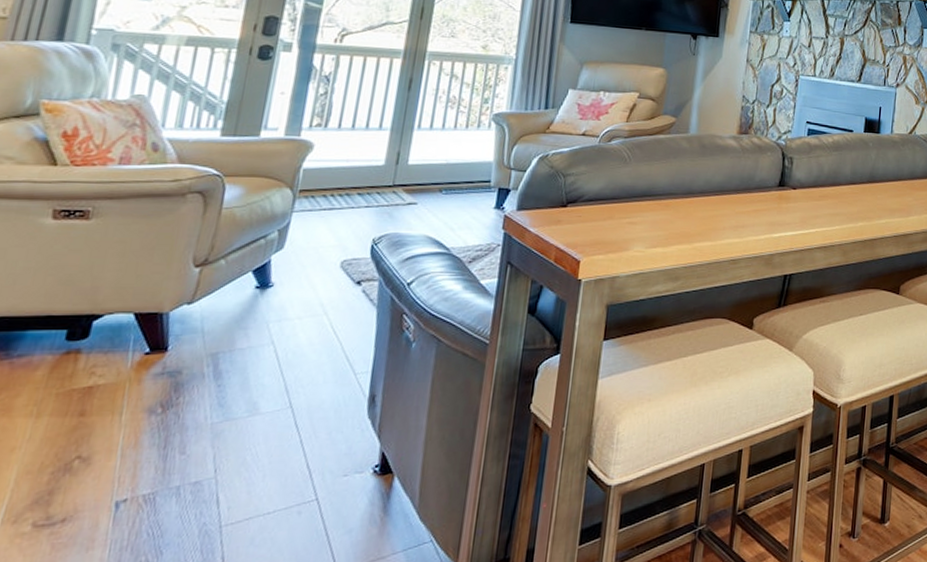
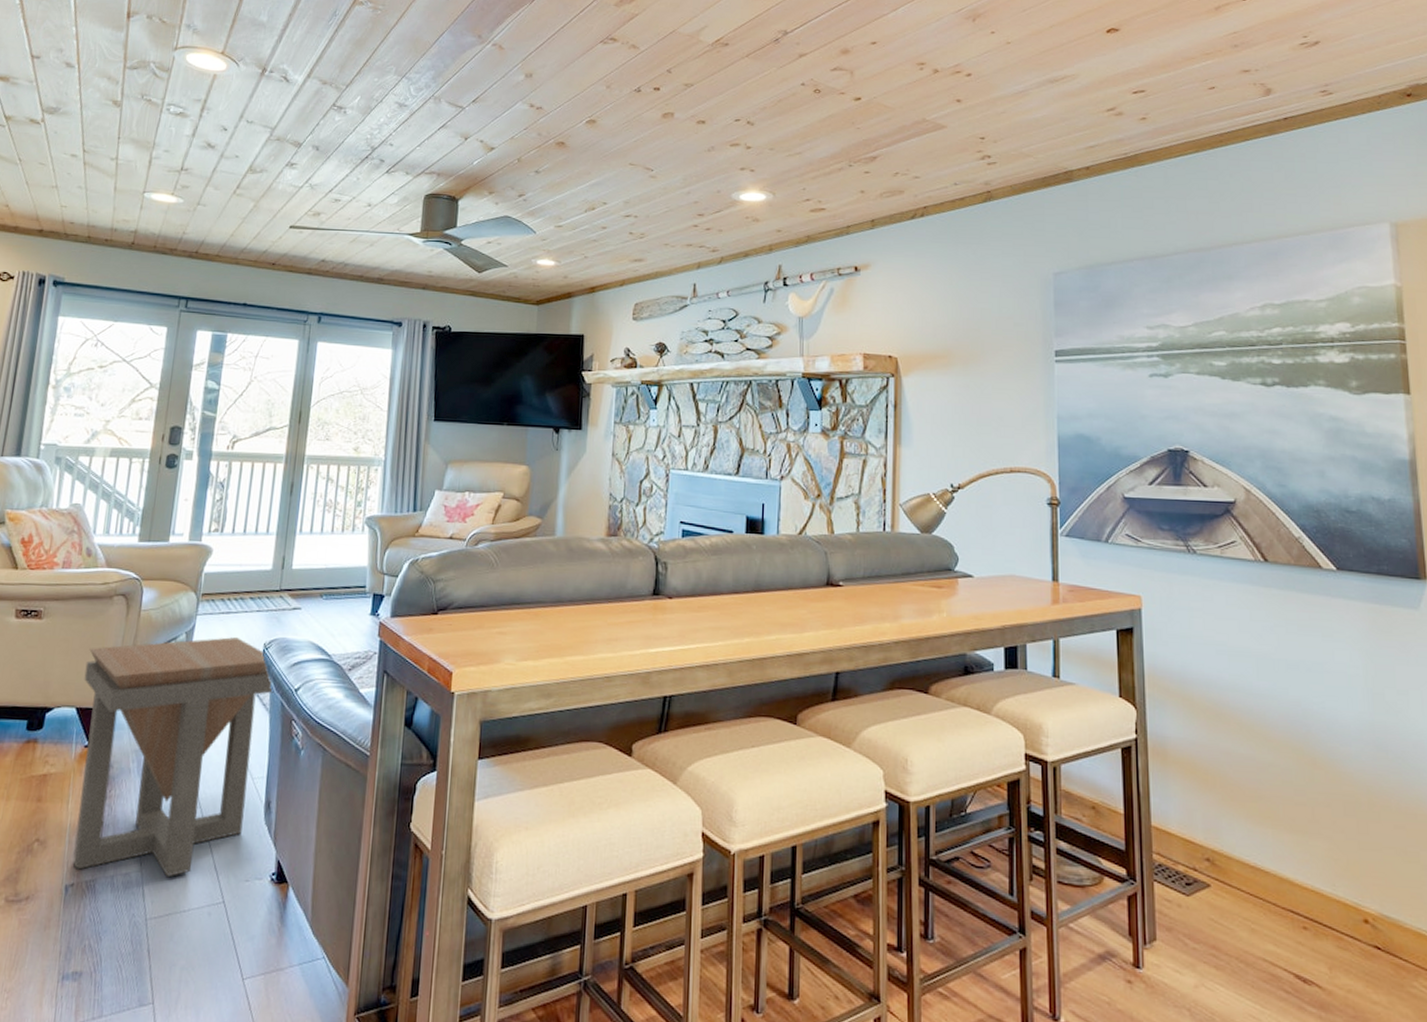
side table: none [126,234,383,484] -> present [73,637,274,878]

